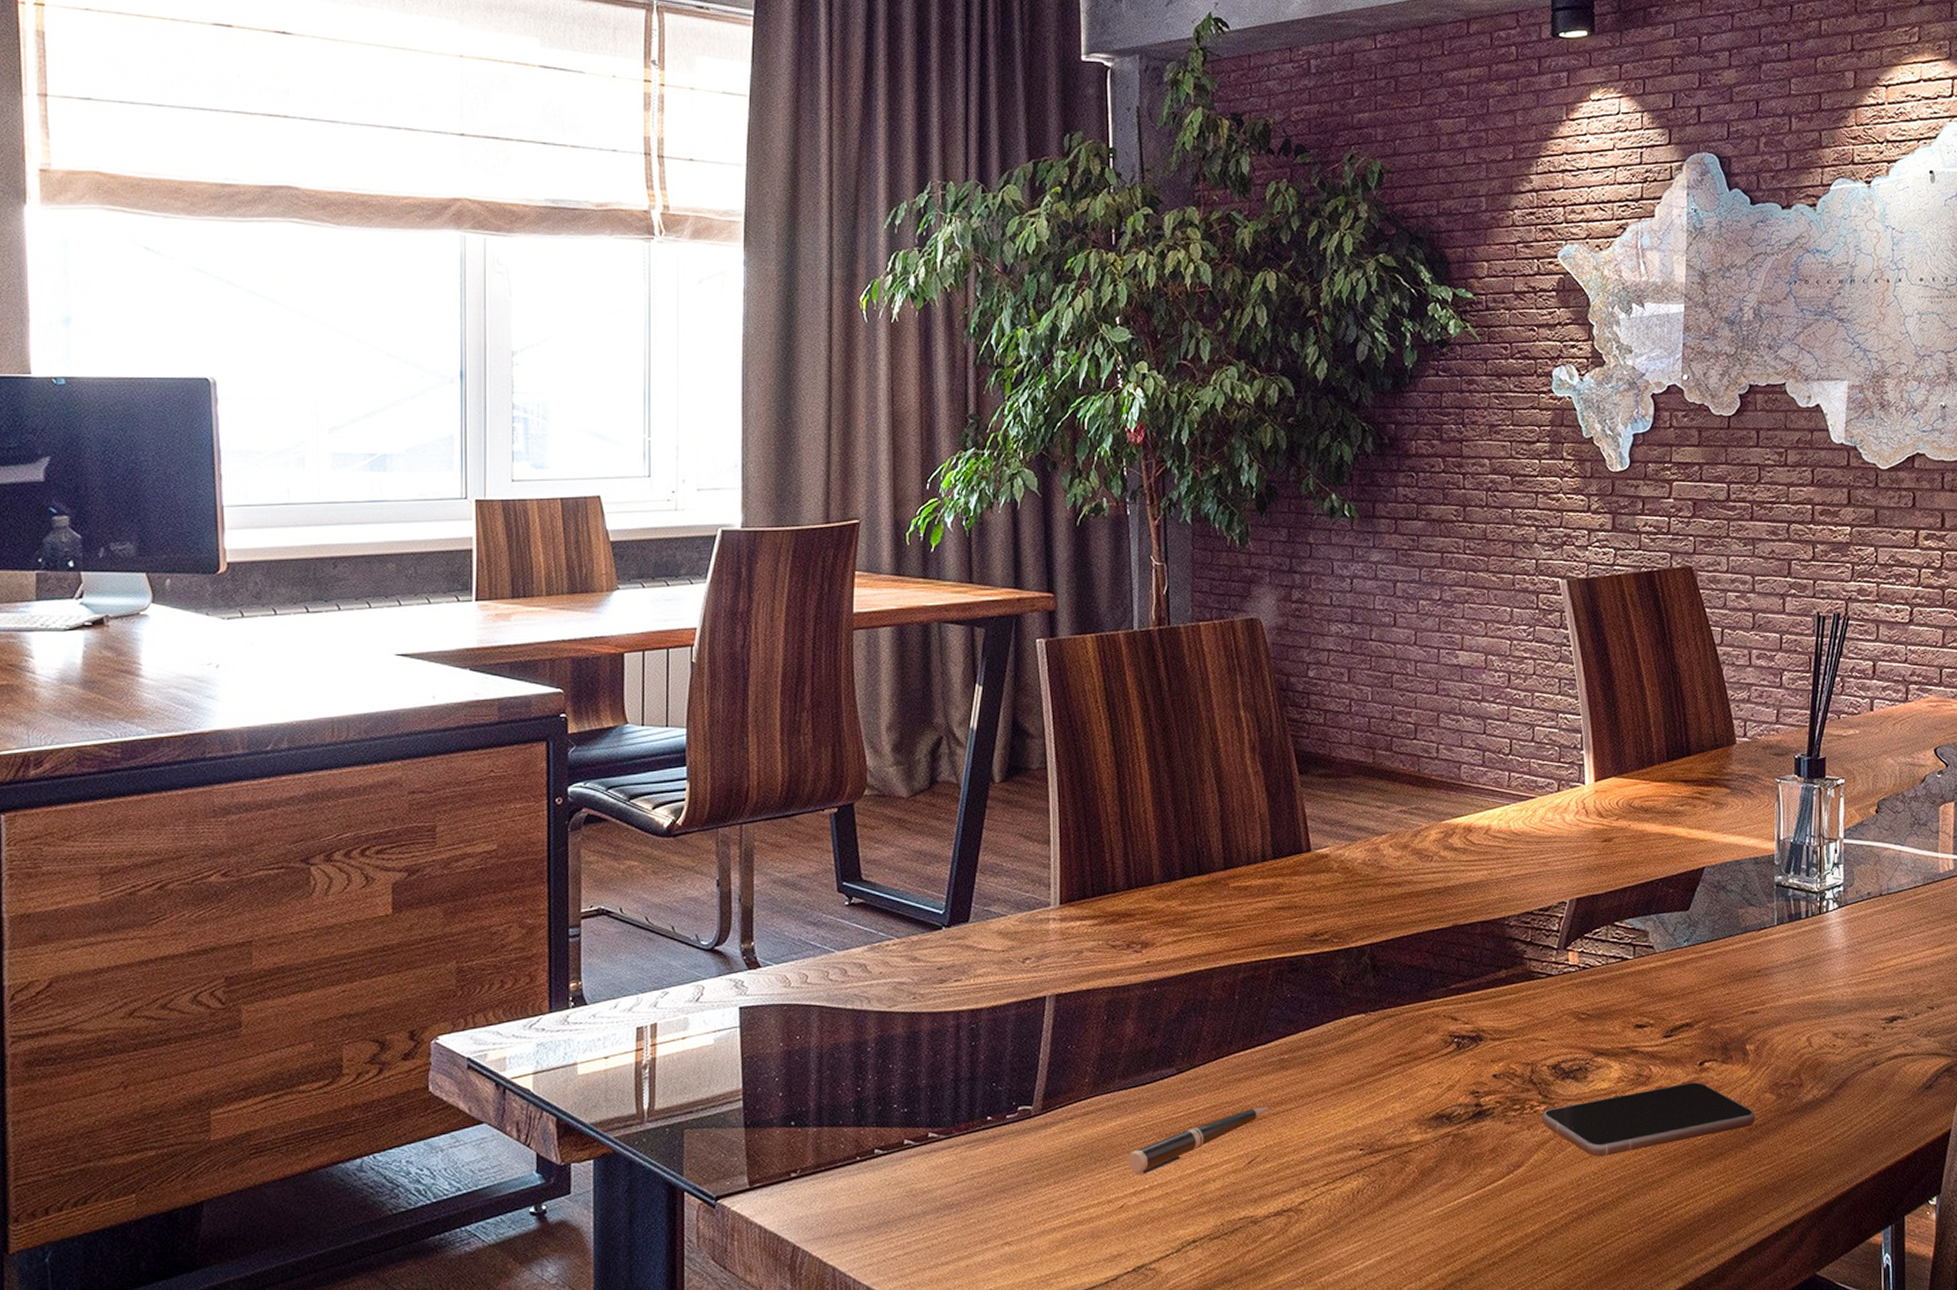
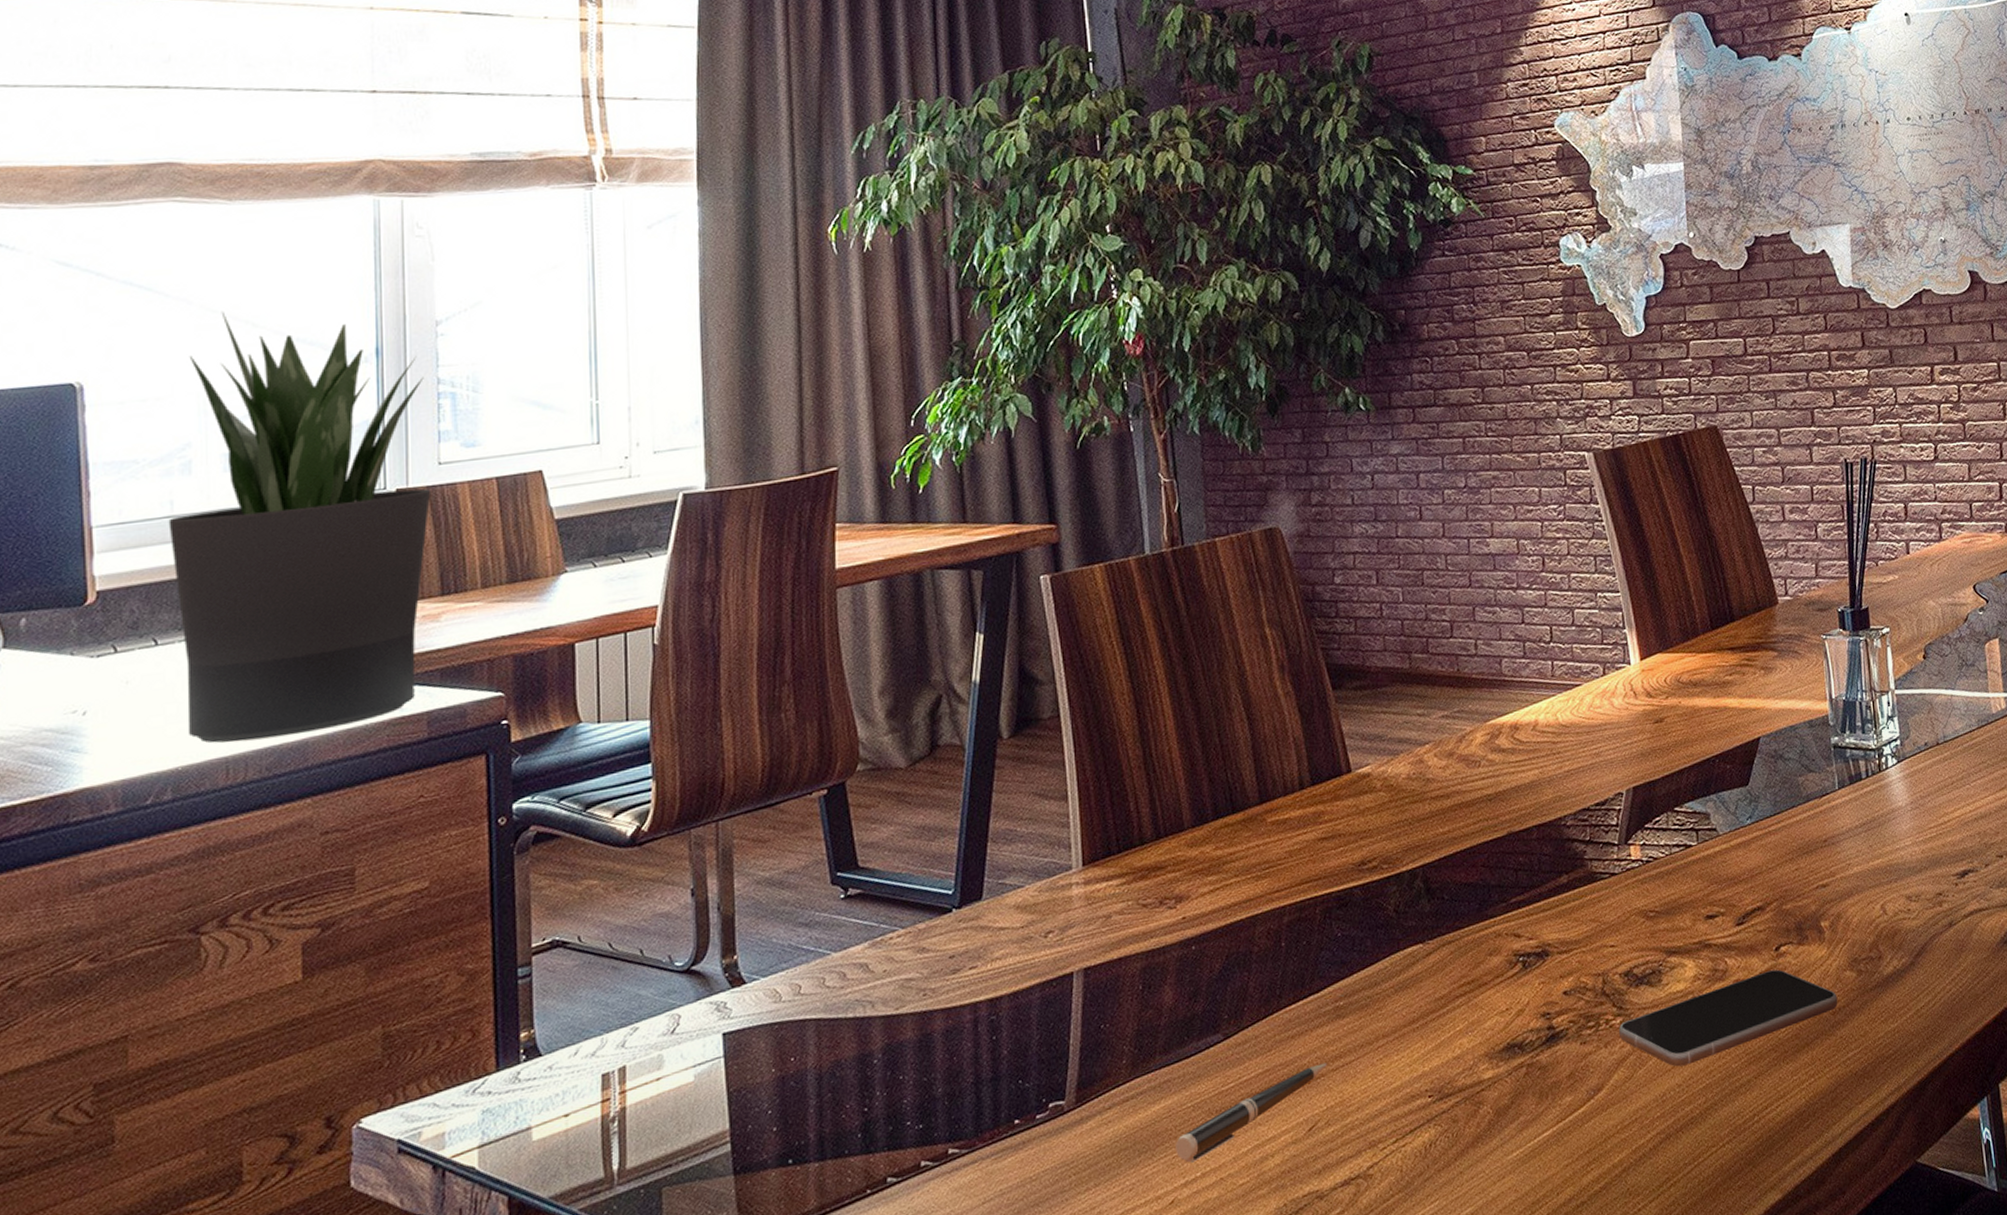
planter: none [286,326,505,706] -> present [168,312,432,743]

